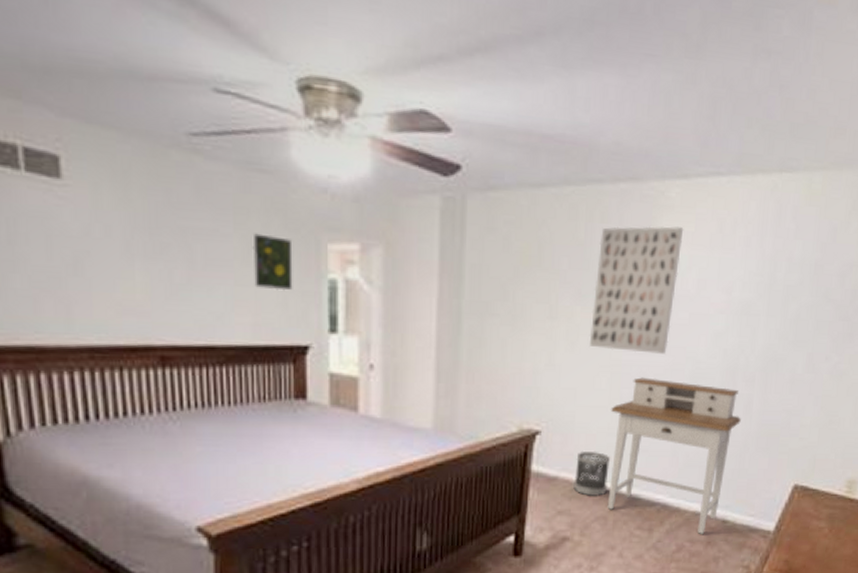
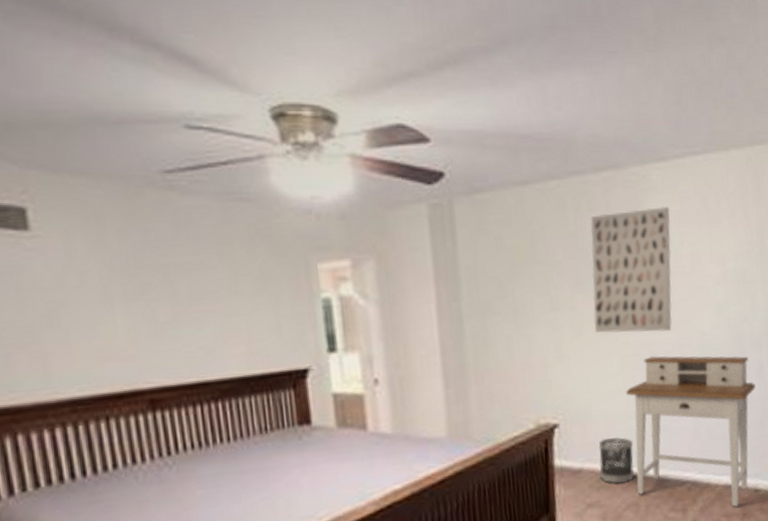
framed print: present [252,233,293,291] -> none [239,261,286,316]

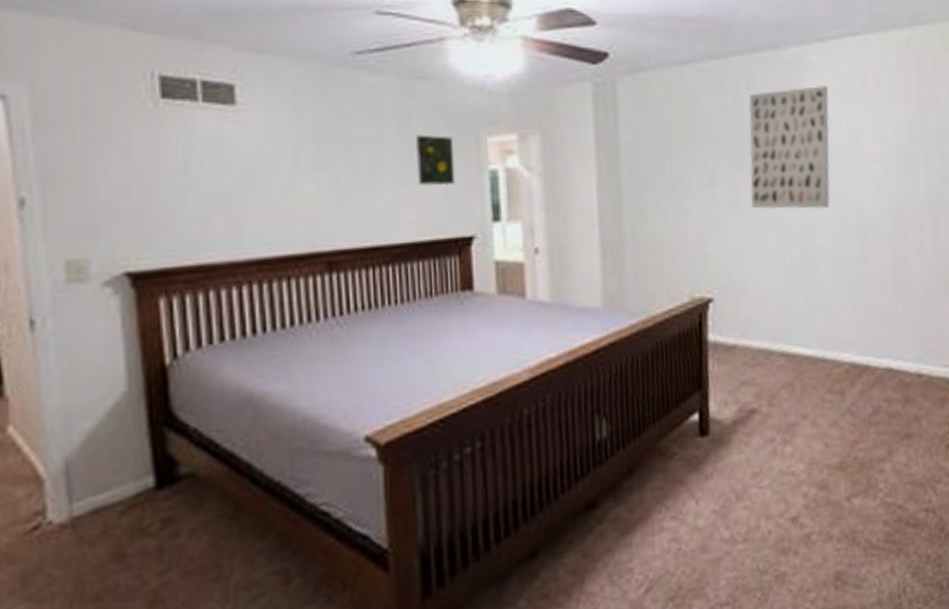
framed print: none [239,261,286,316] -> present [415,135,455,186]
wastebasket: present [598,437,634,484] -> none [753,314,790,362]
desk: present [626,355,756,507] -> none [782,233,918,392]

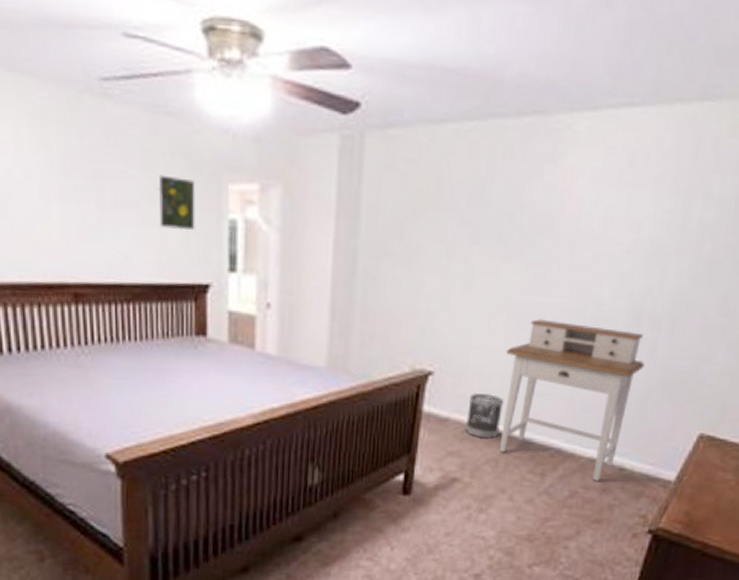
wall art: present [748,86,830,210] -> none [486,161,591,295]
wastebasket: none [753,314,790,362] -> present [465,392,505,439]
desk: none [782,233,918,392] -> present [499,319,645,481]

